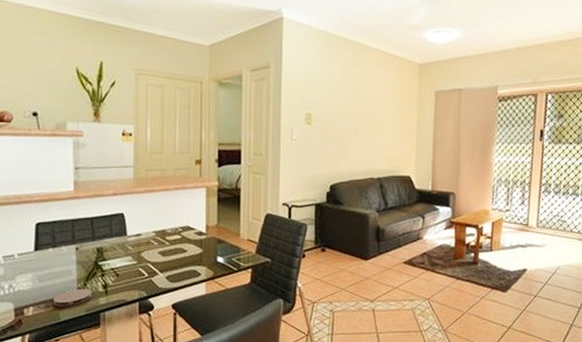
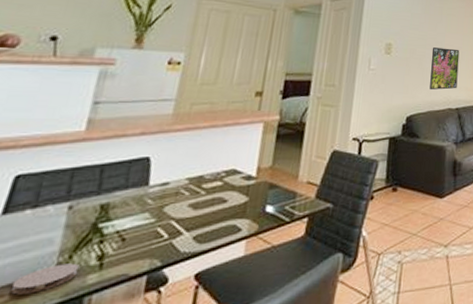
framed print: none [351,117,380,160] -> present [430,47,460,90]

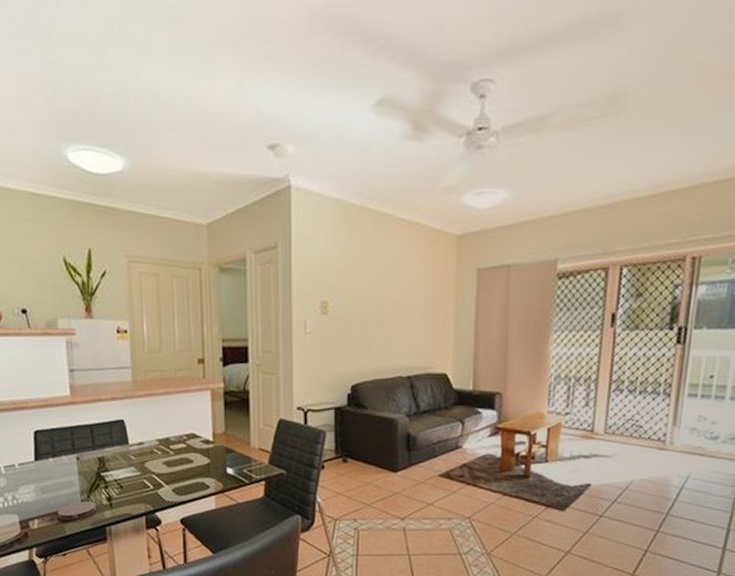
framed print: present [430,47,460,90] -> none [374,304,409,355]

